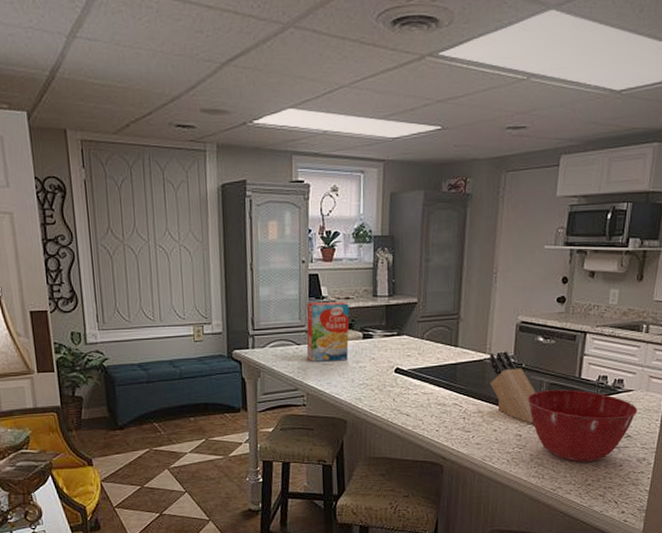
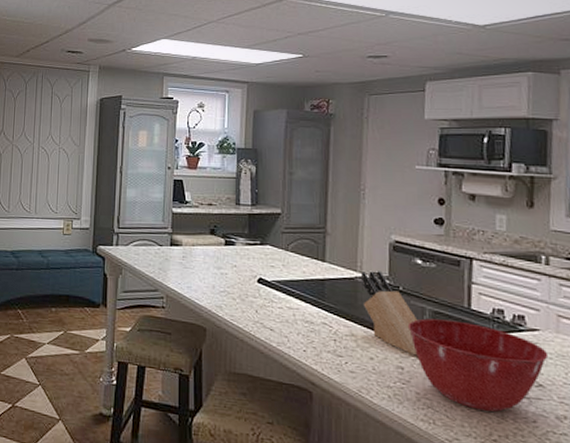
cereal box: present [306,302,350,362] -> none [168,206,212,266]

